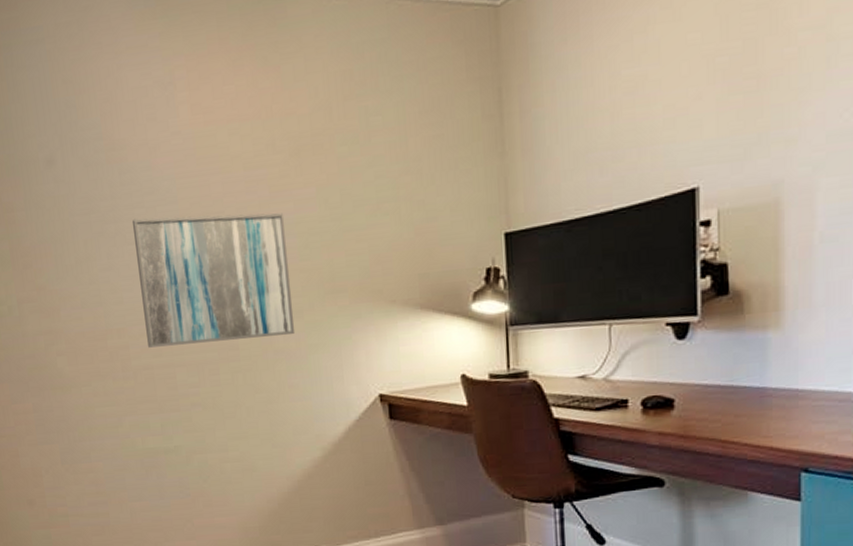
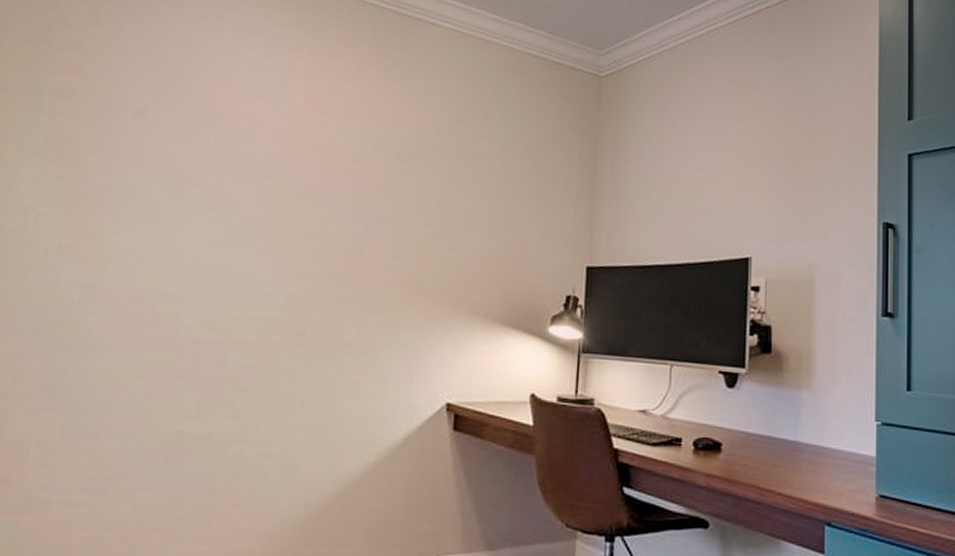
wall art: present [133,213,295,348] -> none [204,186,380,329]

